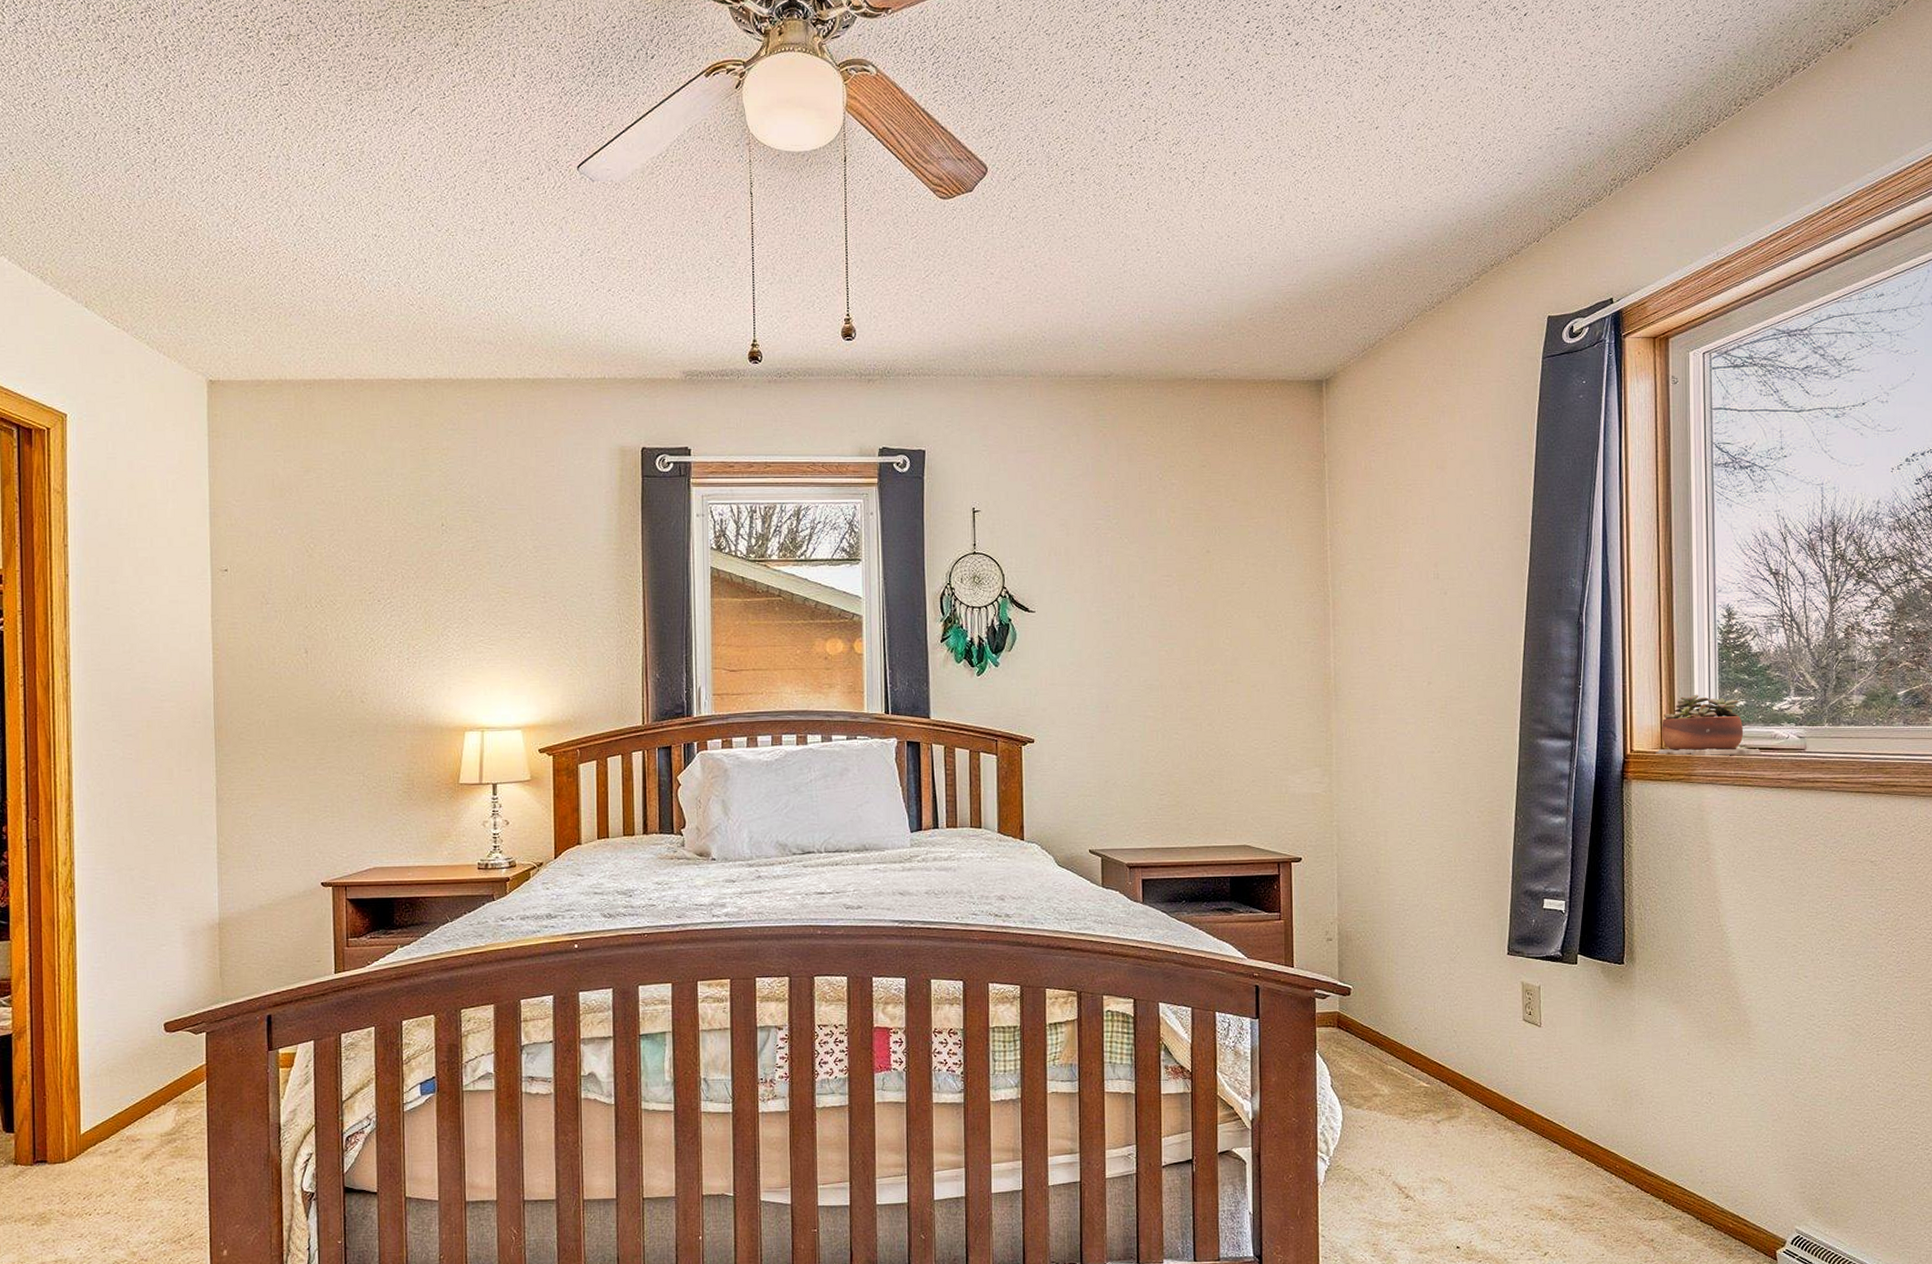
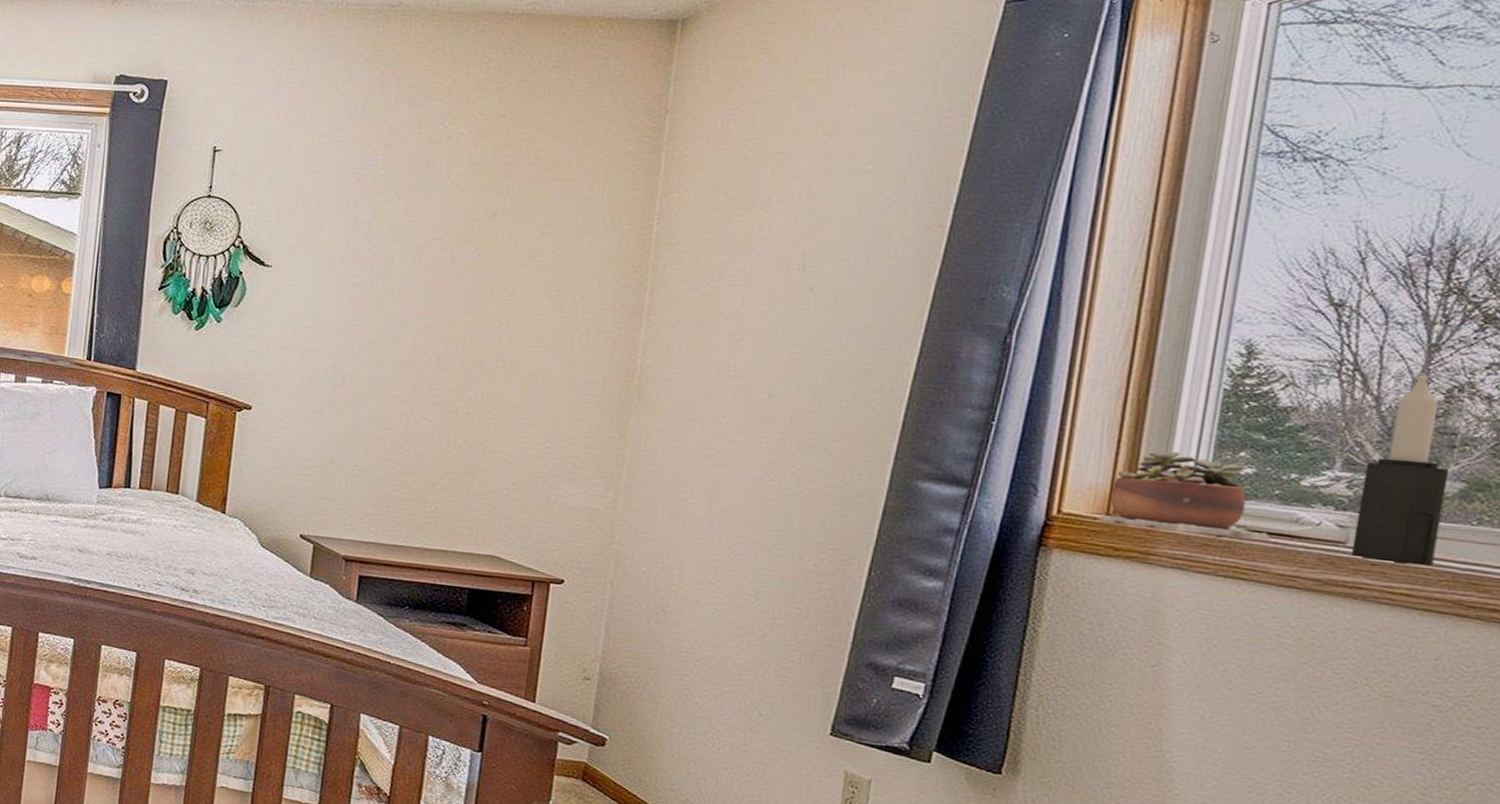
candle: none [1808,619,1856,759] -> present [1350,374,1450,565]

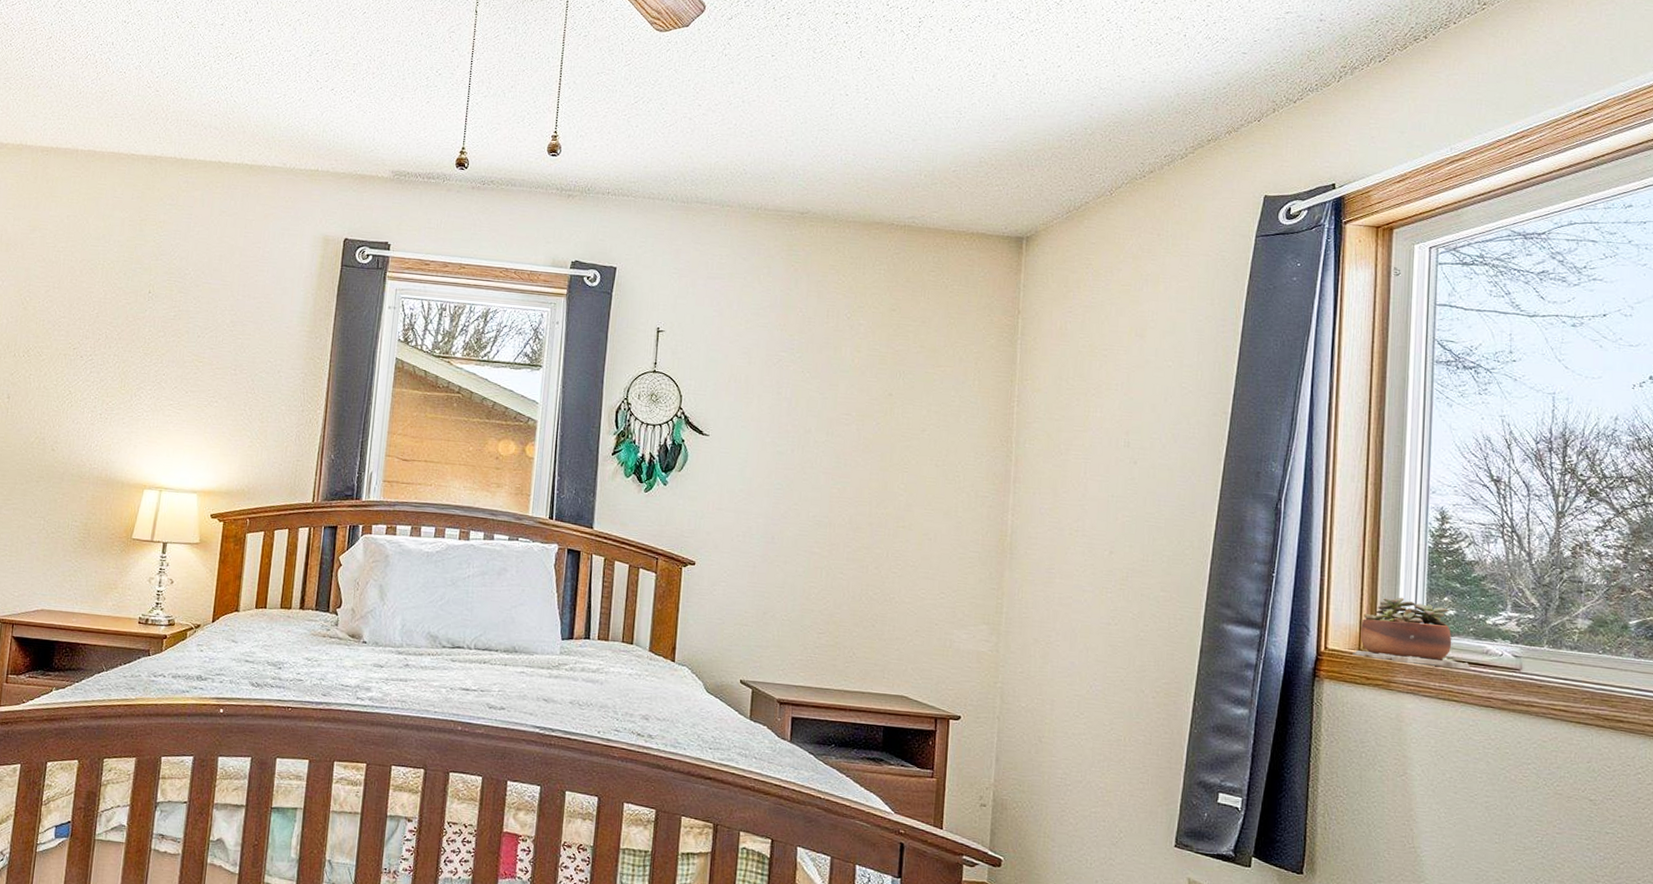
candle: present [1350,374,1450,565] -> none [1524,535,1581,686]

